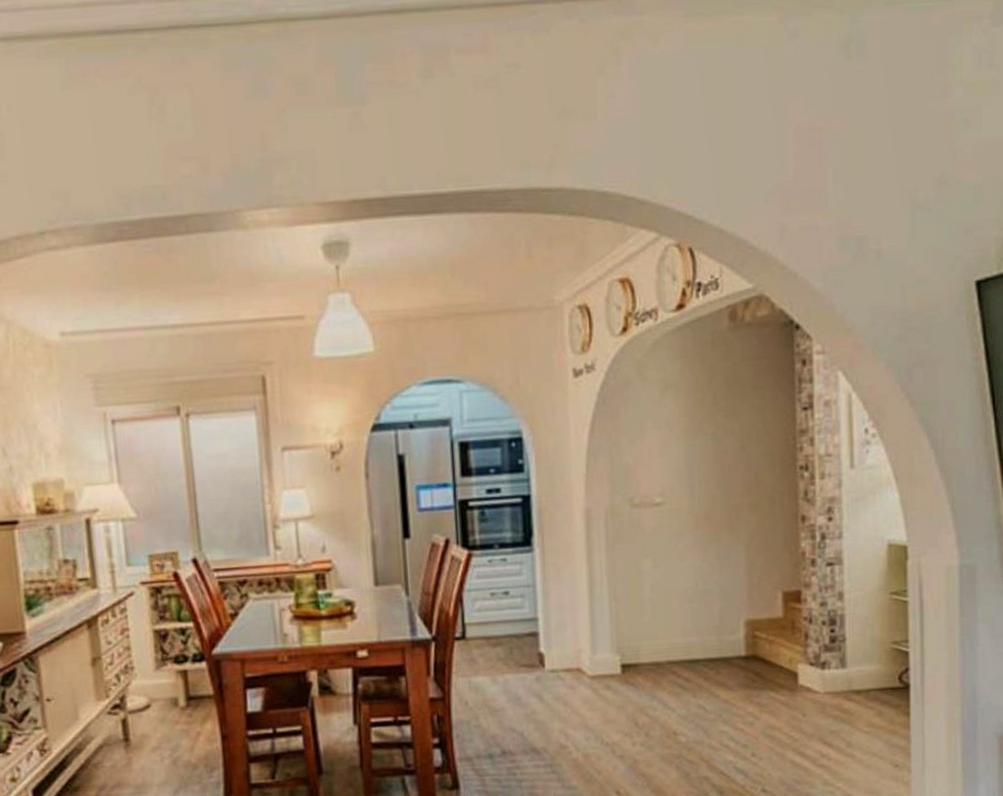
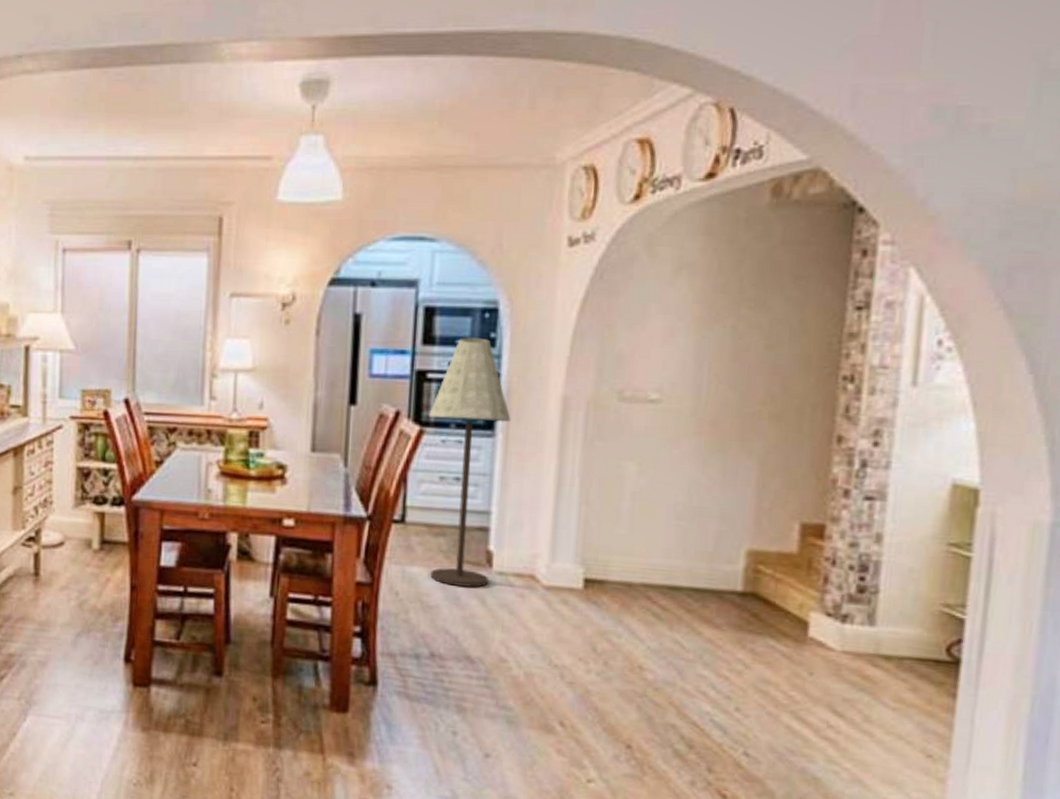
floor lamp: none [474,465,545,689] -> present [428,337,511,588]

